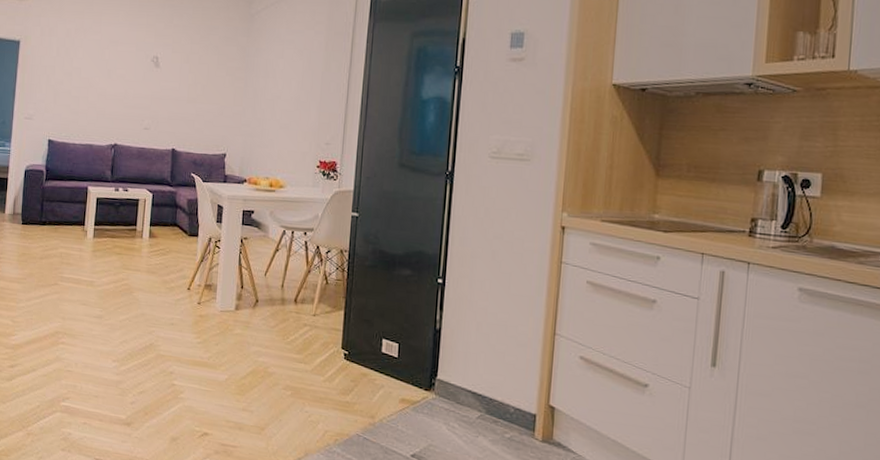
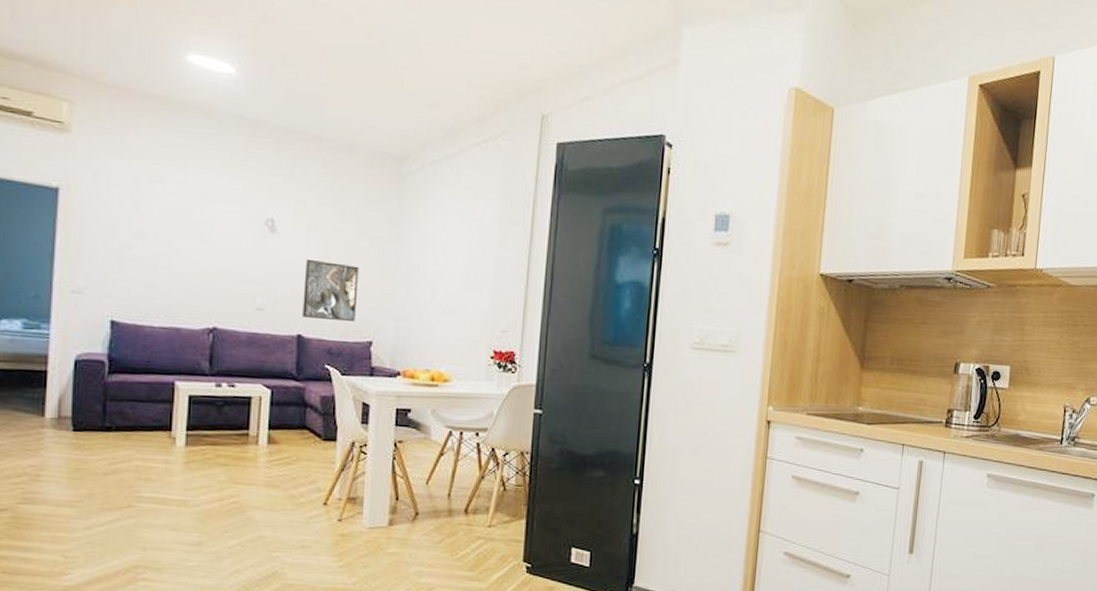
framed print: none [176,87,218,137] -> present [302,259,359,321]

